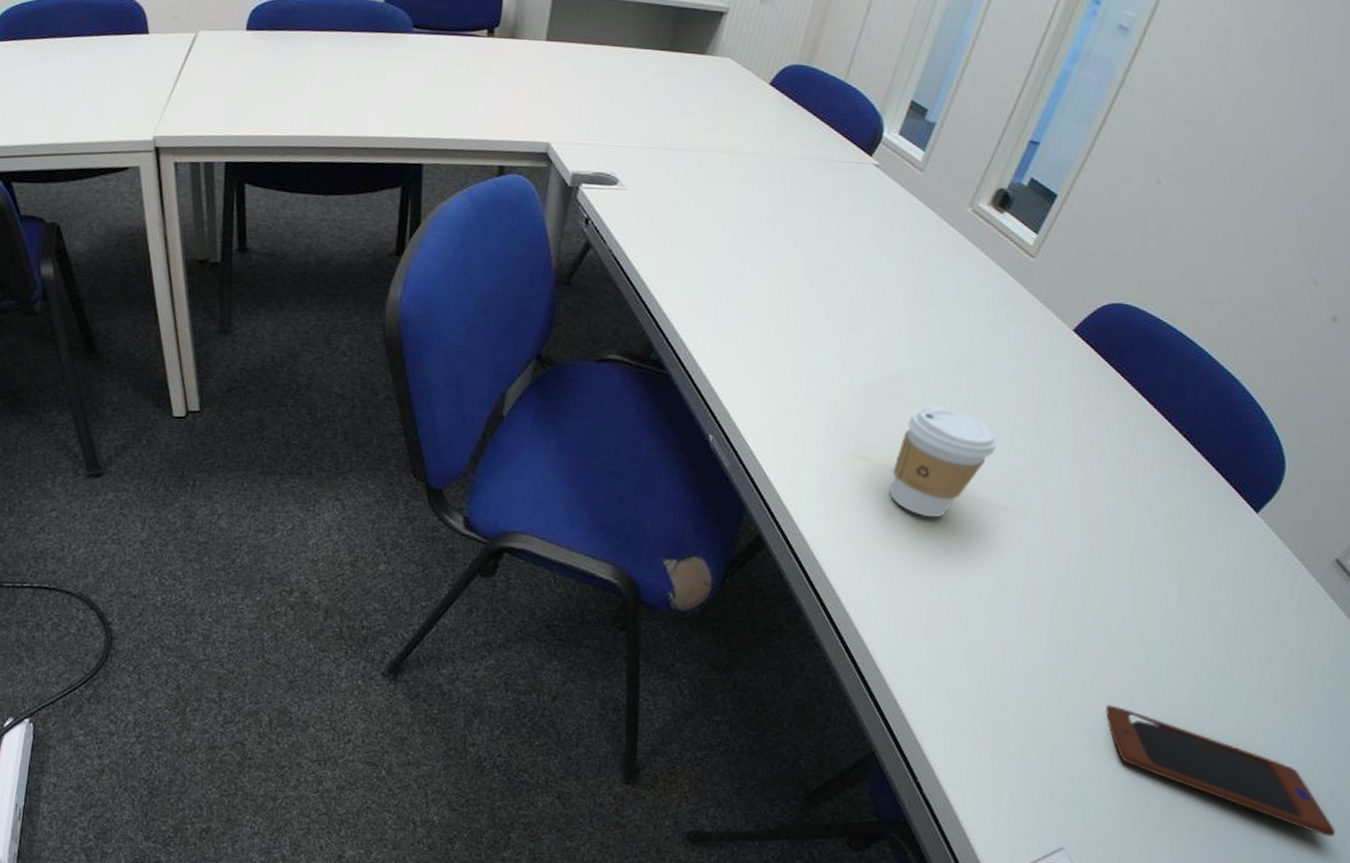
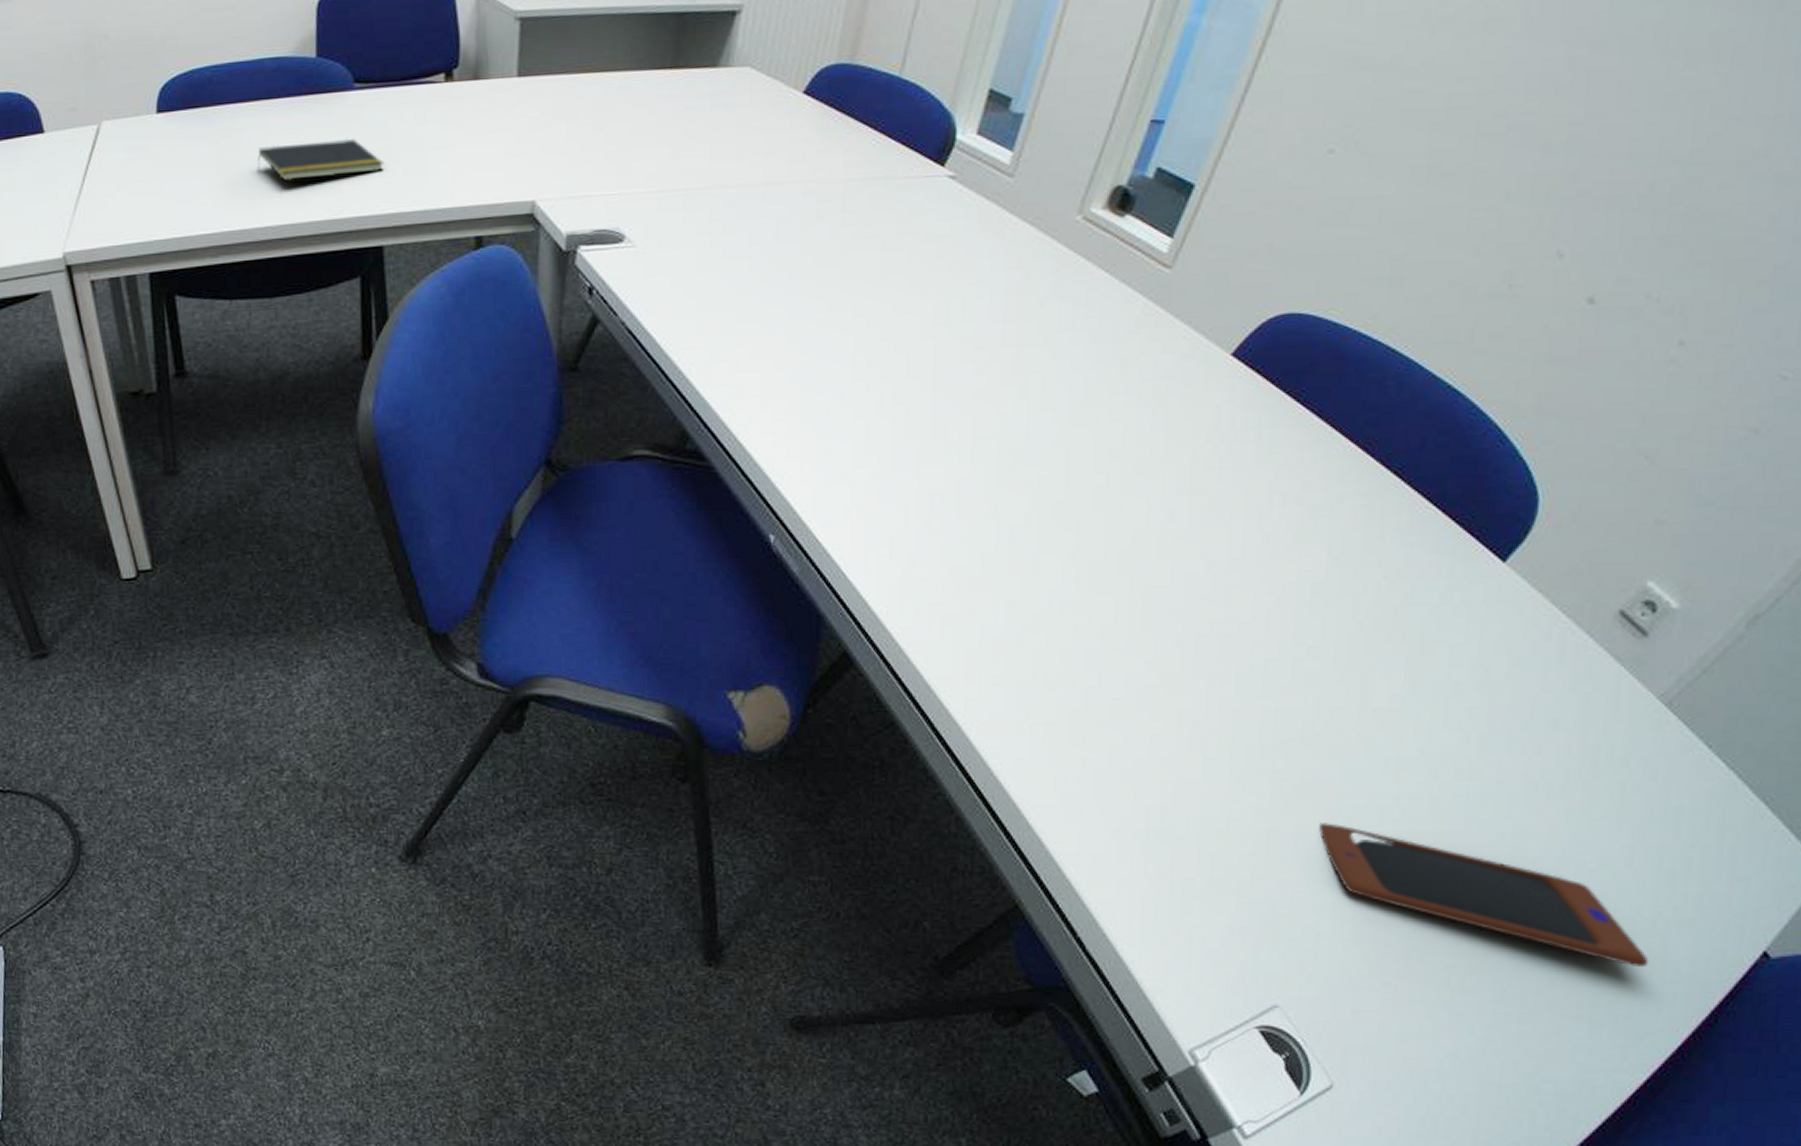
notepad: none [325,69,431,103] -> present [257,138,385,182]
coffee cup: present [889,405,998,518] -> none [1006,468,1144,609]

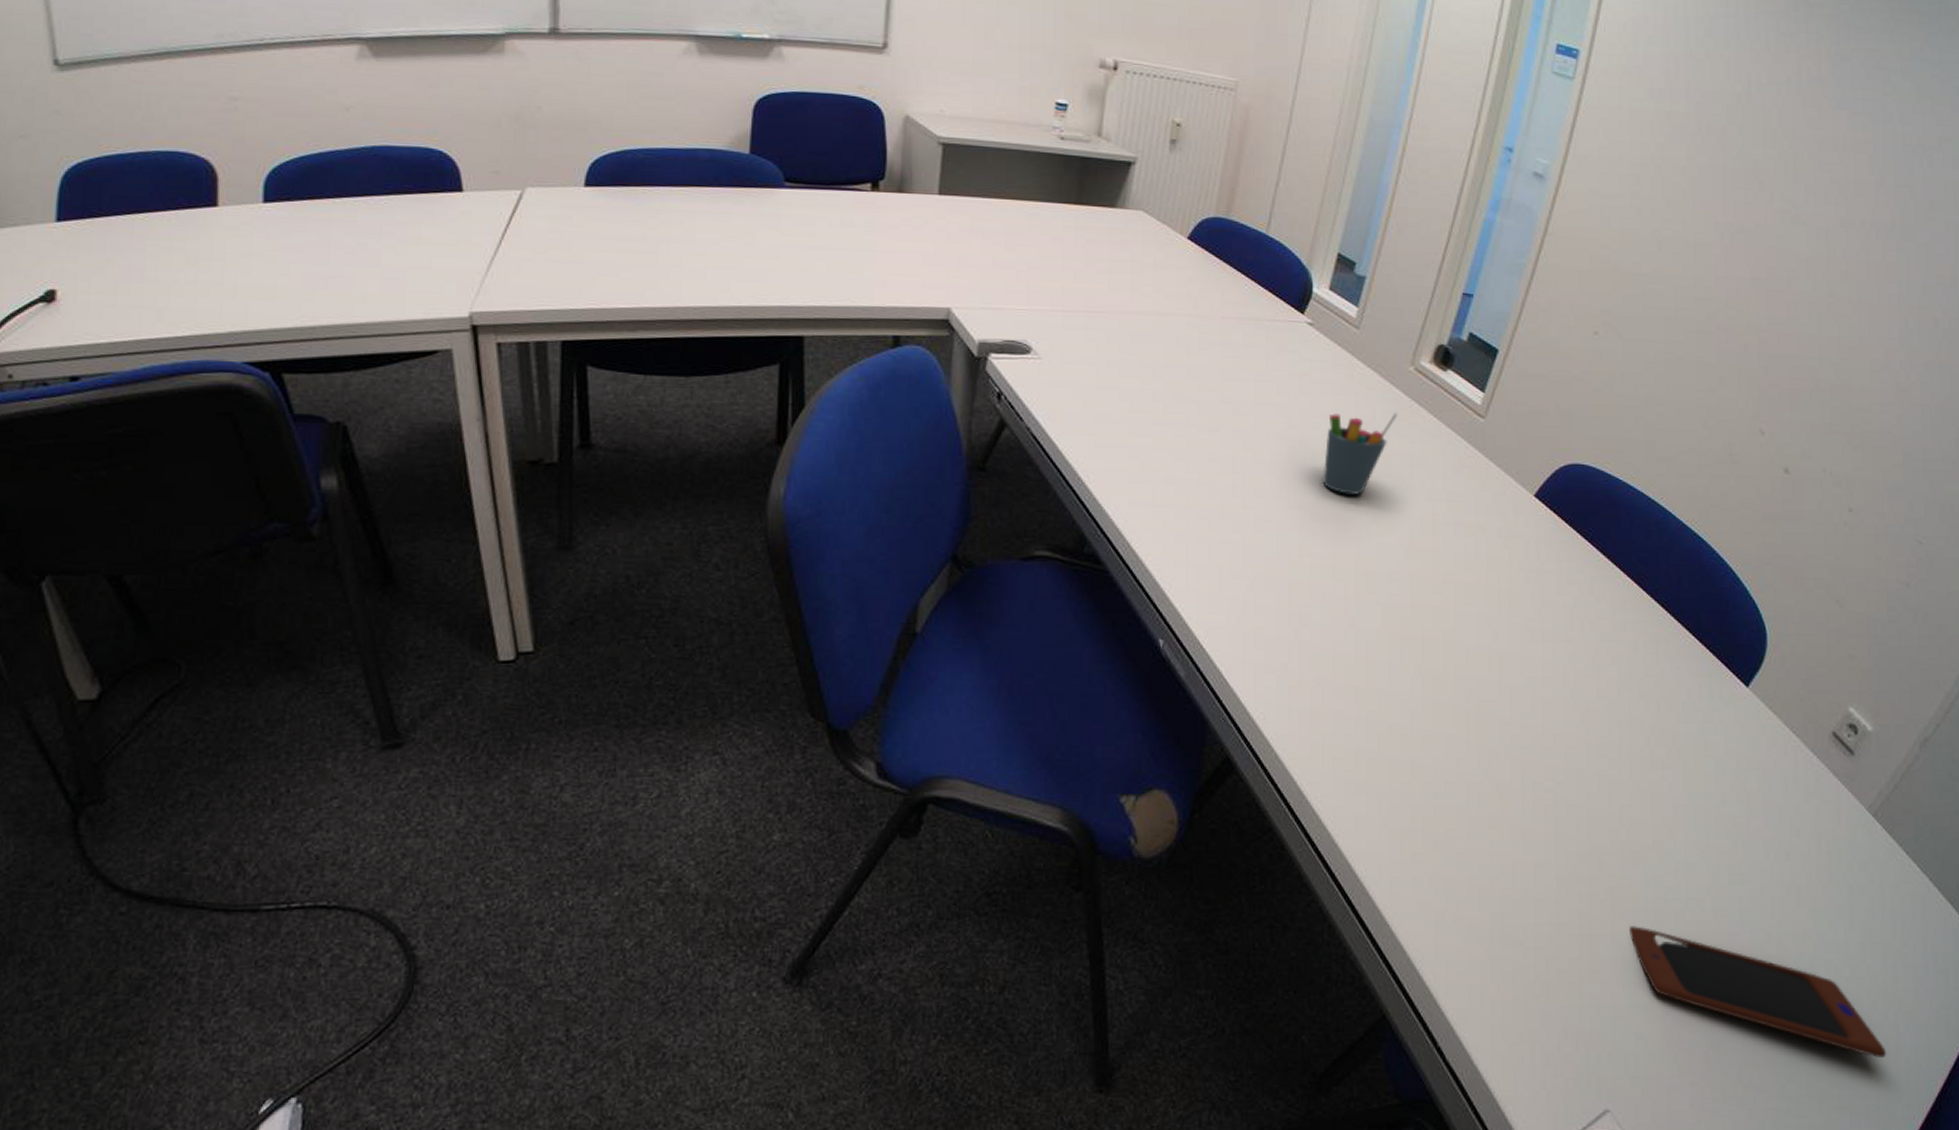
notepad: present [257,138,385,182] -> none [683,230,810,267]
pen holder: none [962,271,1060,370] -> present [1323,412,1398,496]

